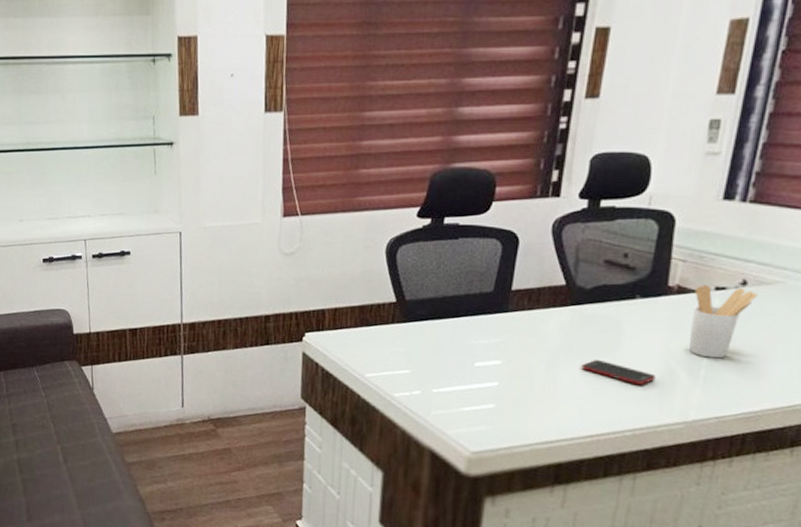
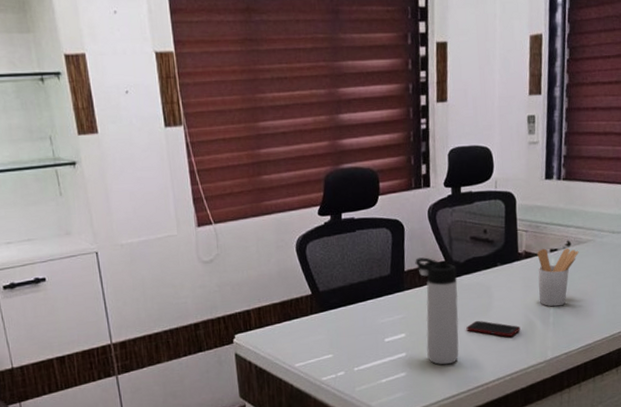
thermos bottle: none [525,277,580,405] -> present [415,257,459,365]

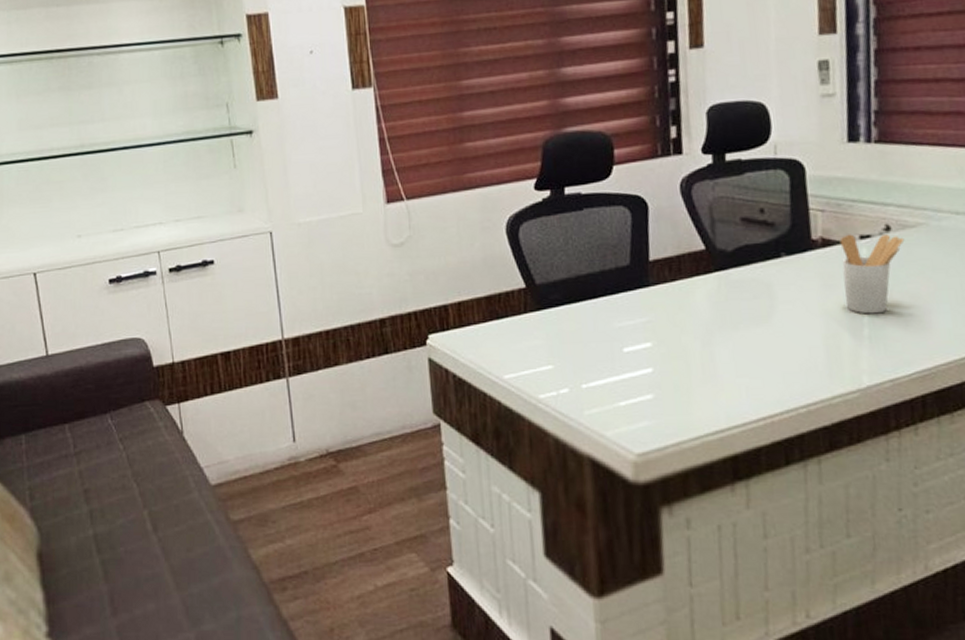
thermos bottle: present [415,257,459,365] -> none [663,243,729,387]
cell phone: present [466,320,520,337] -> none [738,328,819,353]

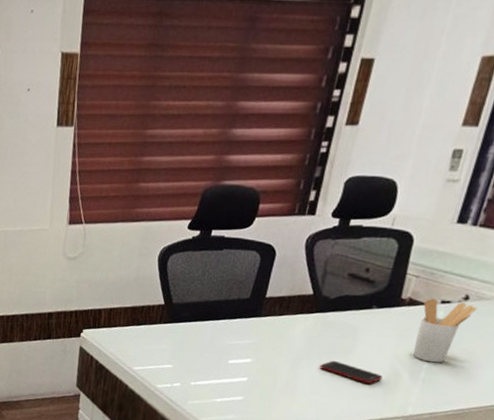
cell phone: none [738,328,819,353] -> present [319,360,383,384]

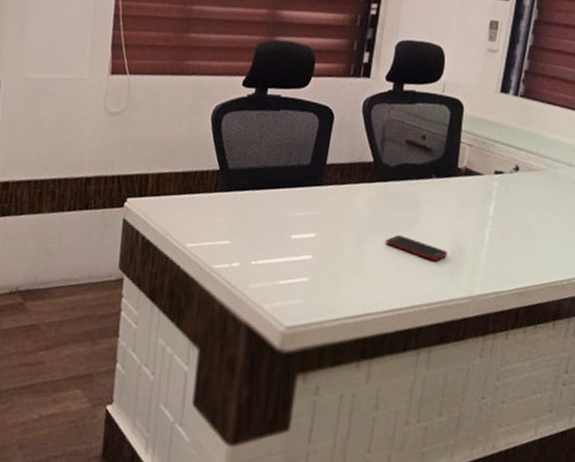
utensil holder: present [412,298,478,363] -> none [473,168,528,237]

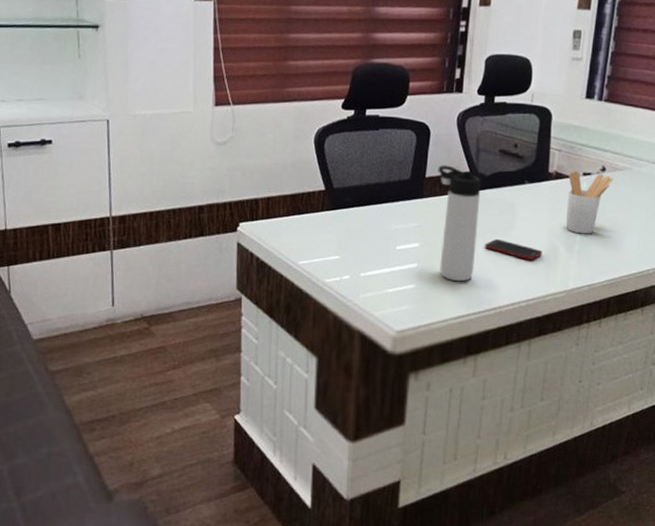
thermos bottle: none [336,152,385,279] -> present [438,165,481,282]
utensil holder: none [473,168,528,237] -> present [565,171,614,234]

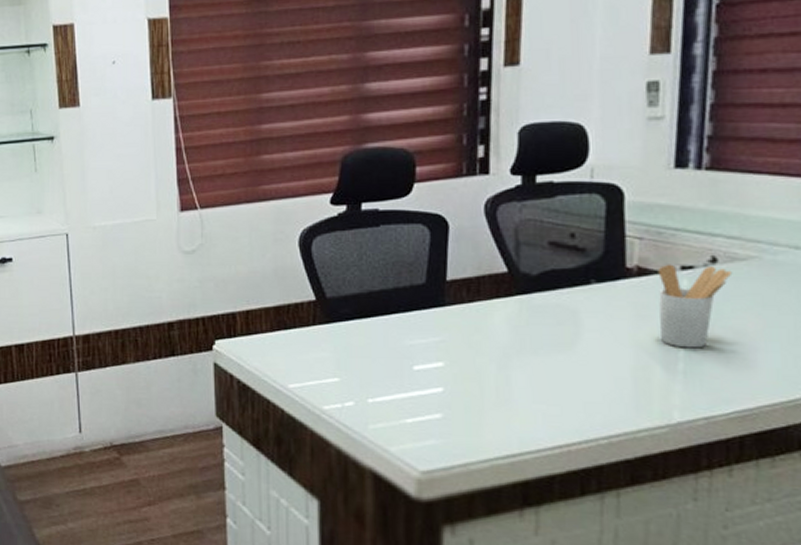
thermos bottle: present [438,165,481,282] -> none [462,264,527,411]
cell phone: present [484,238,543,260] -> none [537,355,627,383]

